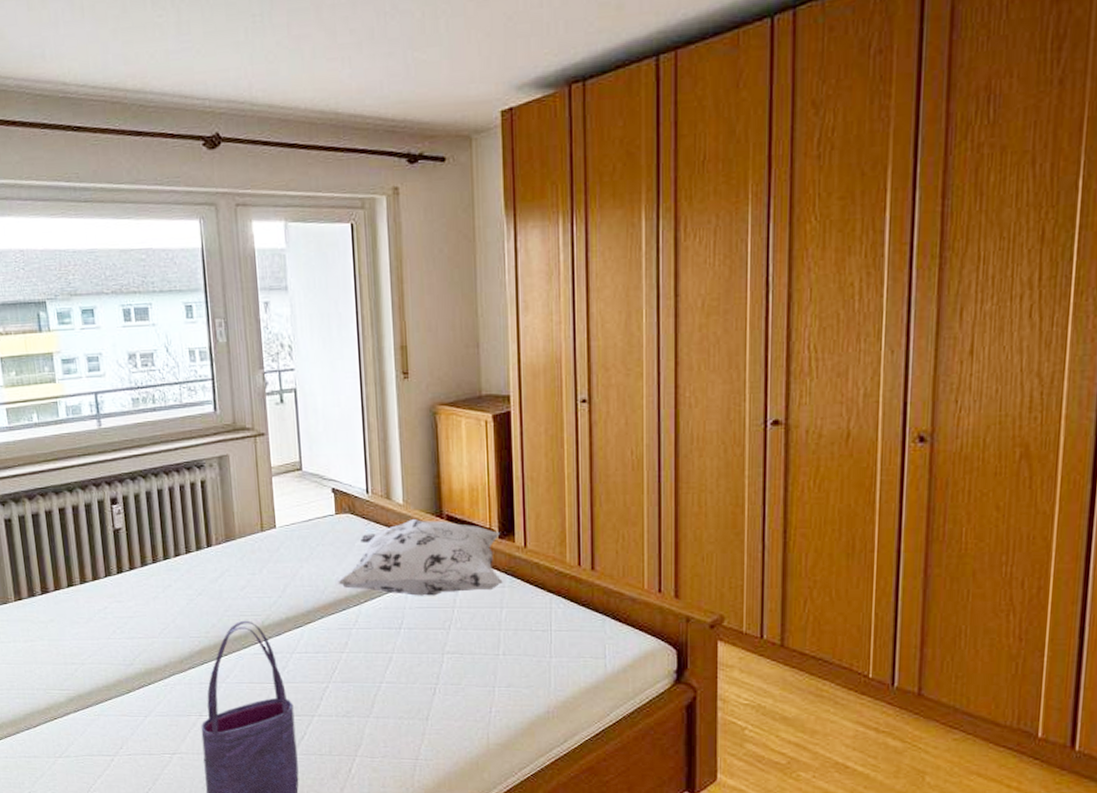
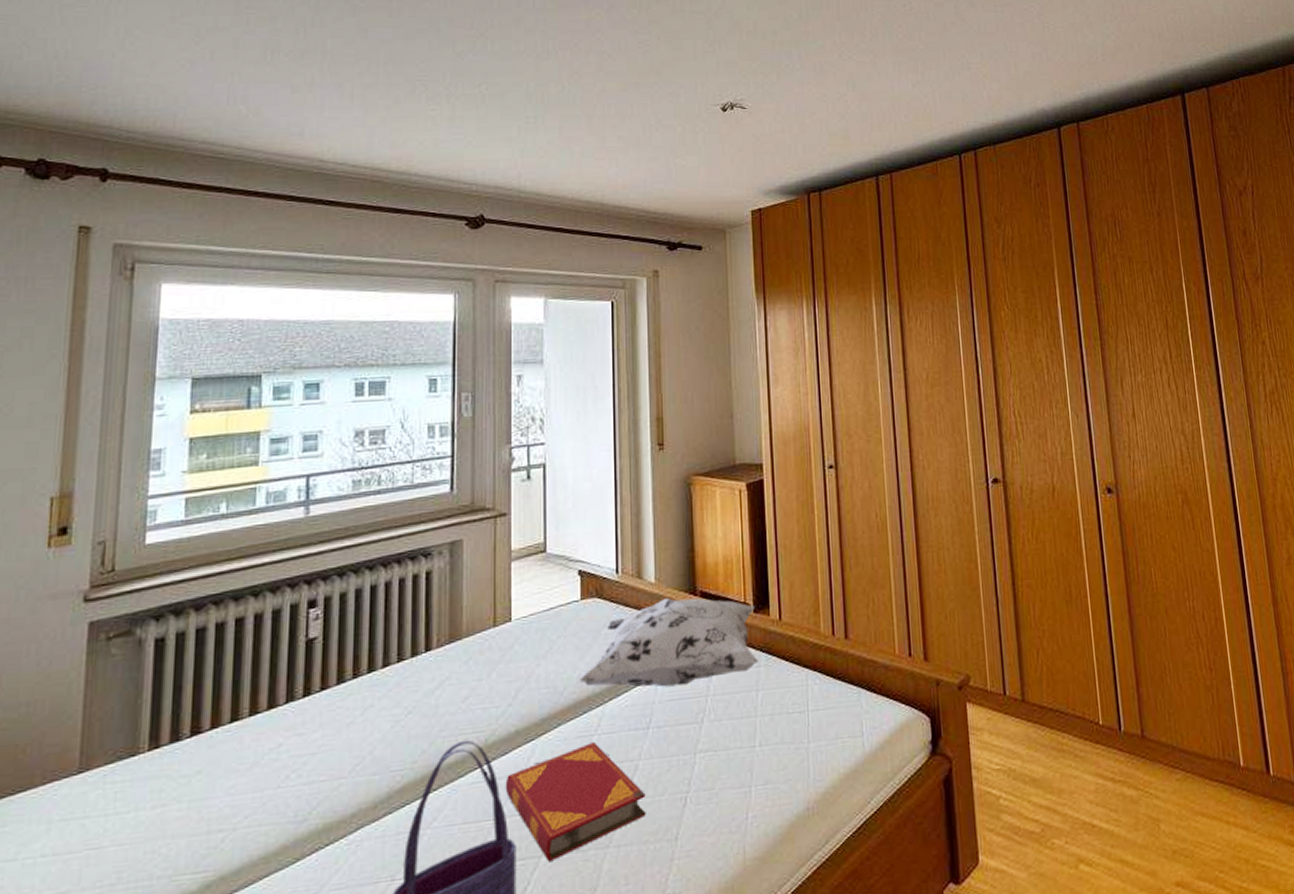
hardback book: none [280,635,400,721] -> present [505,742,646,863]

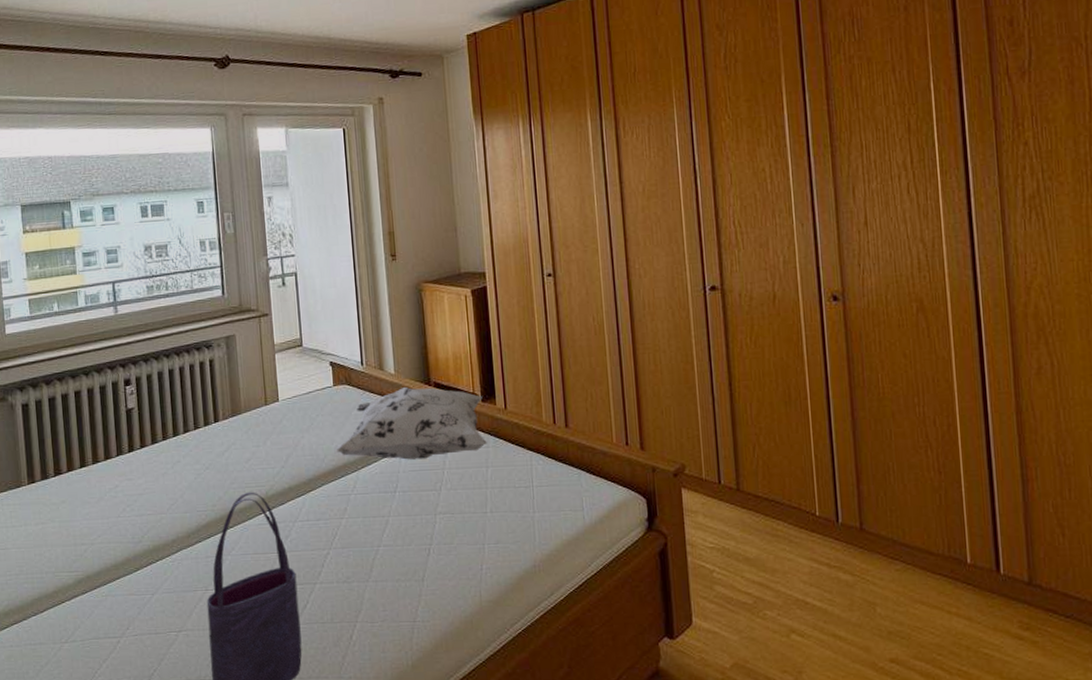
hardback book: present [505,742,646,863] -> none [284,500,397,589]

